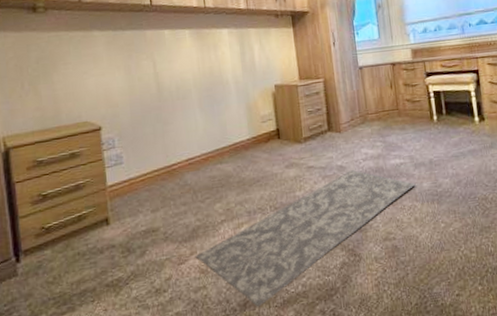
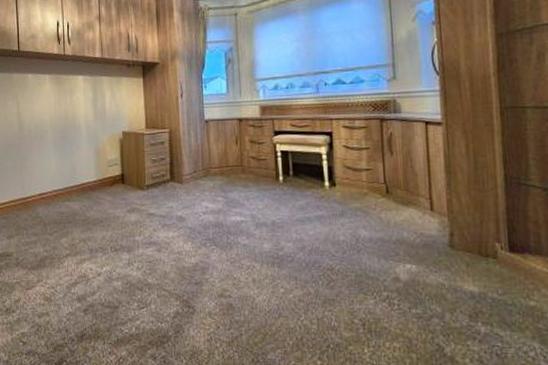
rug: present [195,170,416,307] -> none [41,222,256,341]

